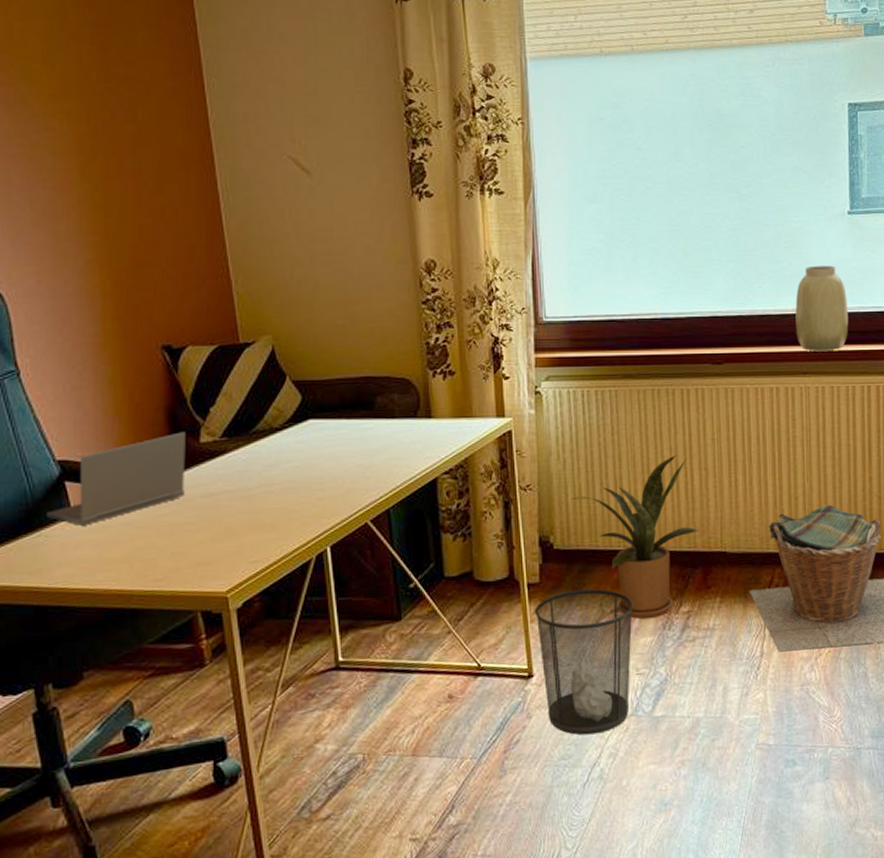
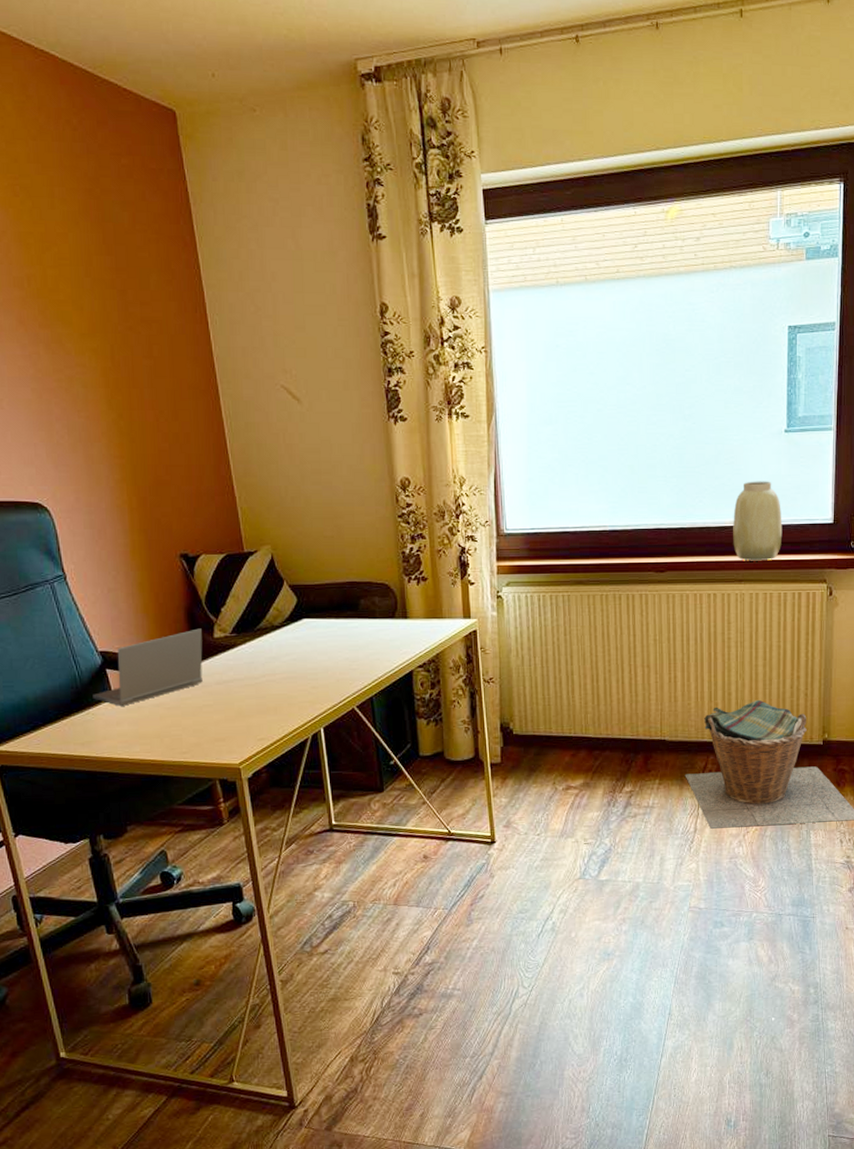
waste bin: present [535,589,634,736] -> none [497,769,583,894]
house plant: present [571,455,699,619] -> none [529,653,641,796]

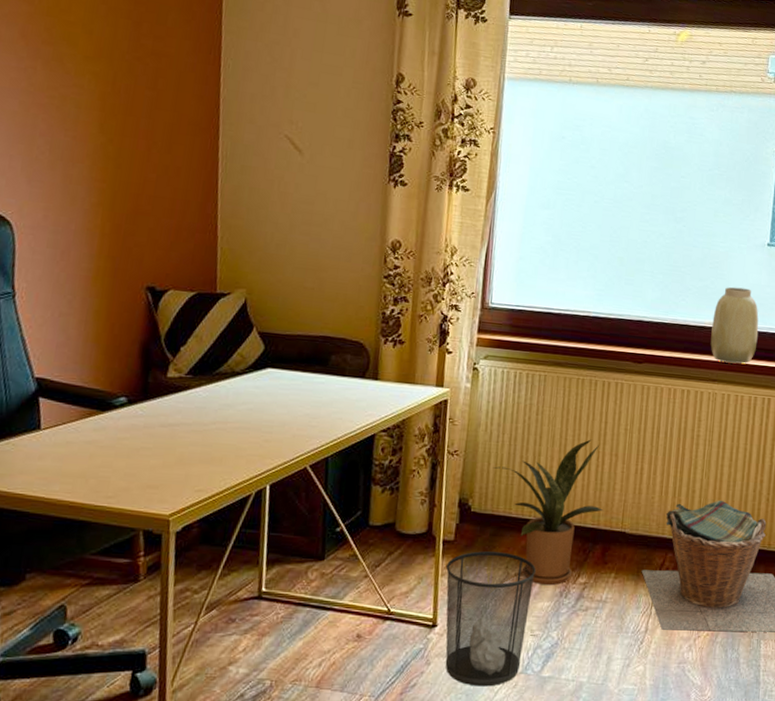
laptop computer: present [93,628,203,706] -> none [17,365,155,439]
waste bin: none [497,769,583,894] -> present [445,551,537,687]
house plant: none [529,653,641,796] -> present [493,439,604,585]

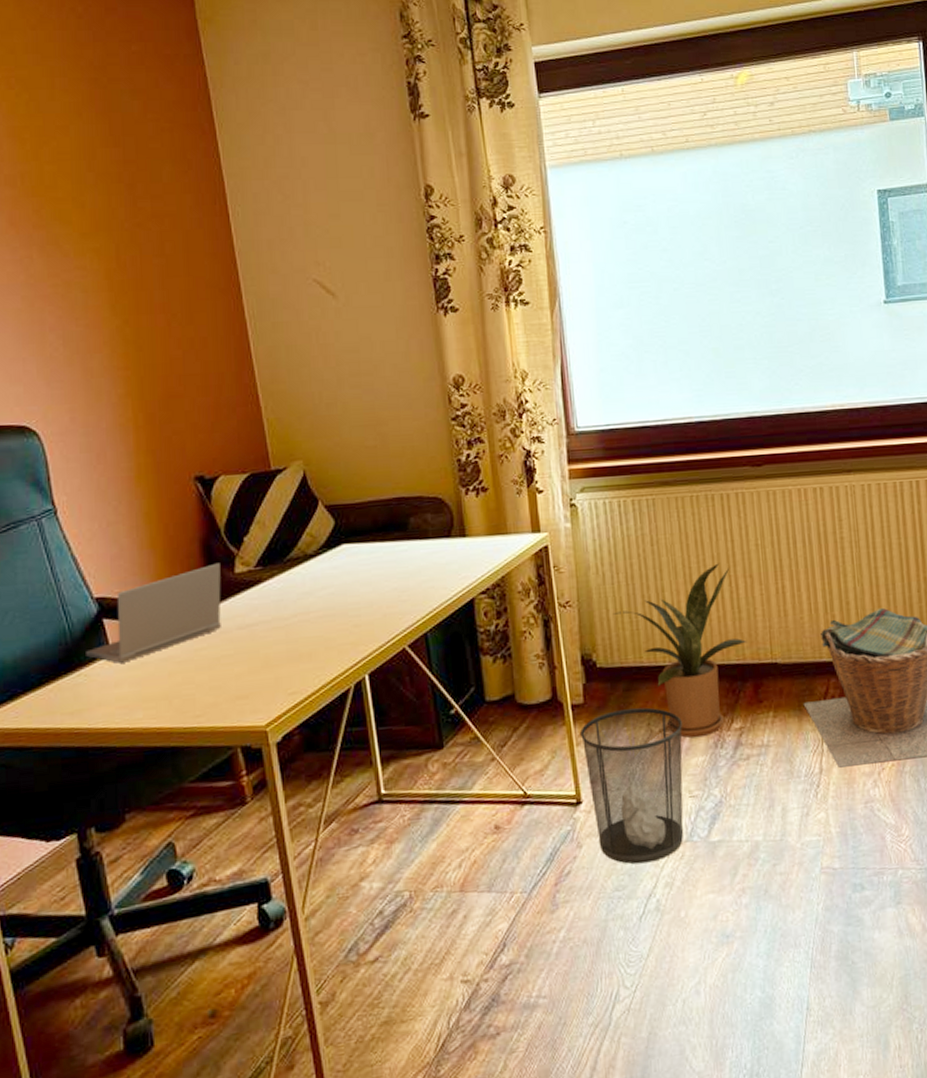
laptop computer: none [17,365,155,439] -> present [86,563,221,663]
vase: present [710,287,759,364] -> none [834,357,893,448]

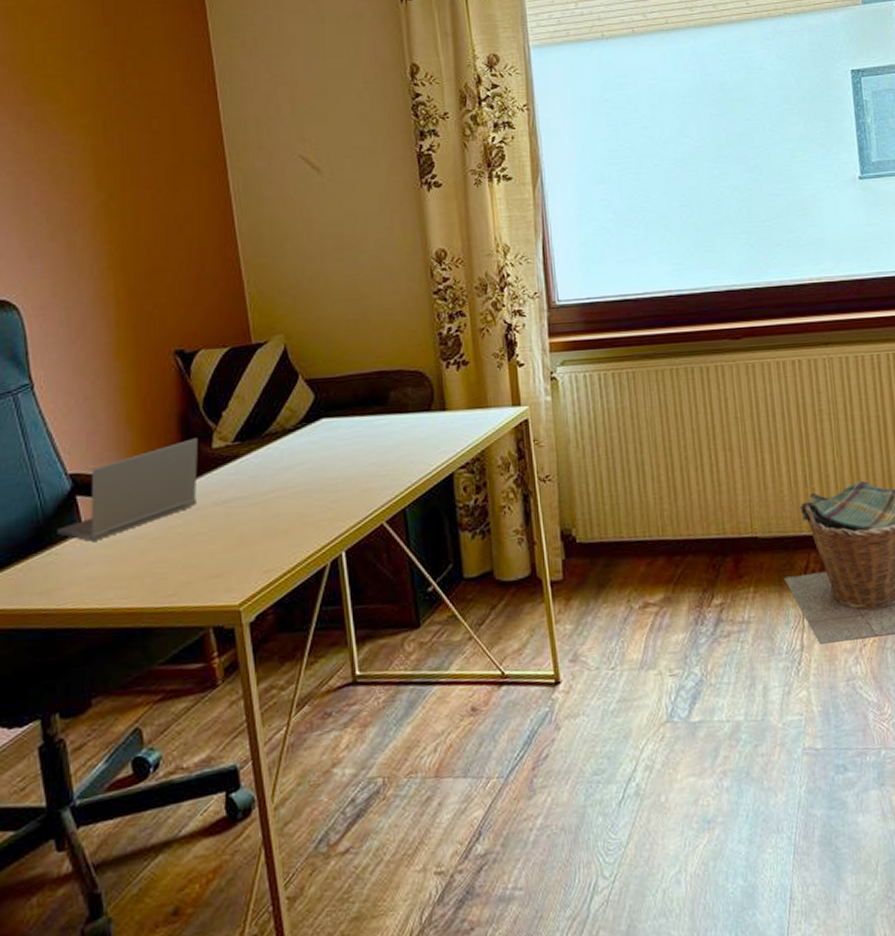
waste bin: present [580,707,684,865] -> none [559,583,664,747]
house plant: present [613,563,747,738] -> none [592,436,727,615]

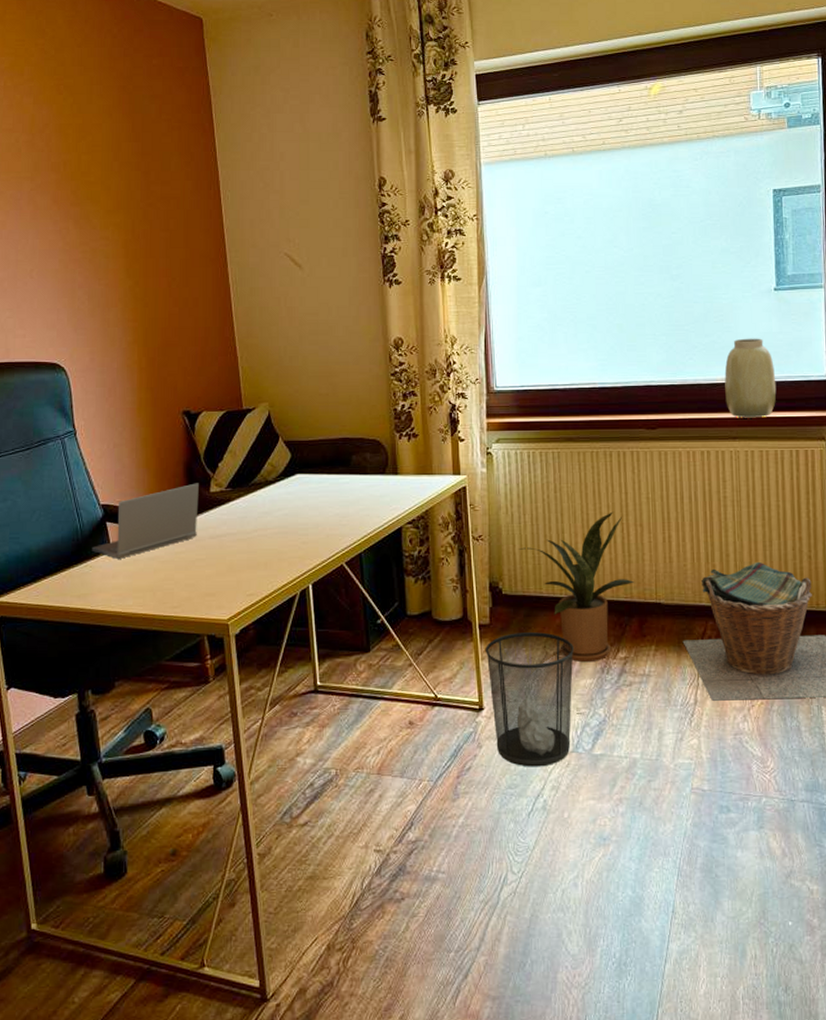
waste bin: none [559,583,664,747] -> present [486,632,575,767]
house plant: none [592,436,727,615] -> present [518,511,635,662]
vase: none [811,232,869,321] -> present [724,338,777,418]

